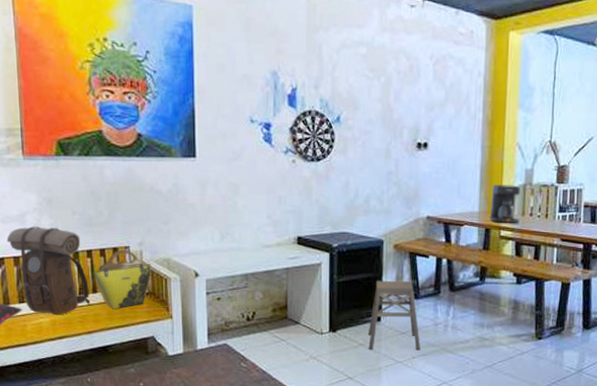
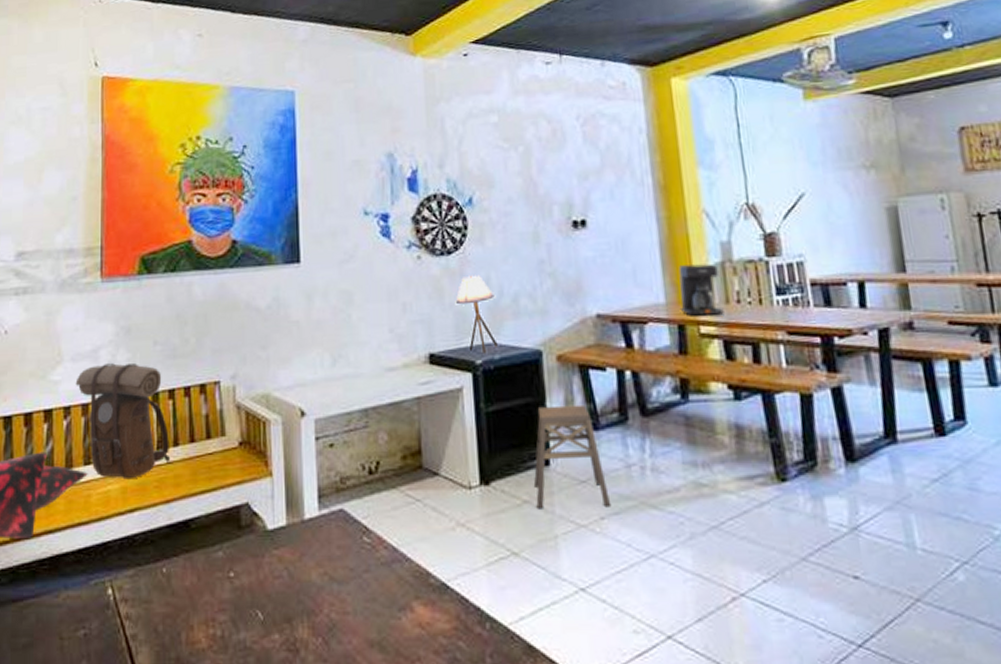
tote bag: present [94,249,152,310] -> none [176,386,247,468]
table lamp: none [320,179,351,240] -> present [455,275,498,354]

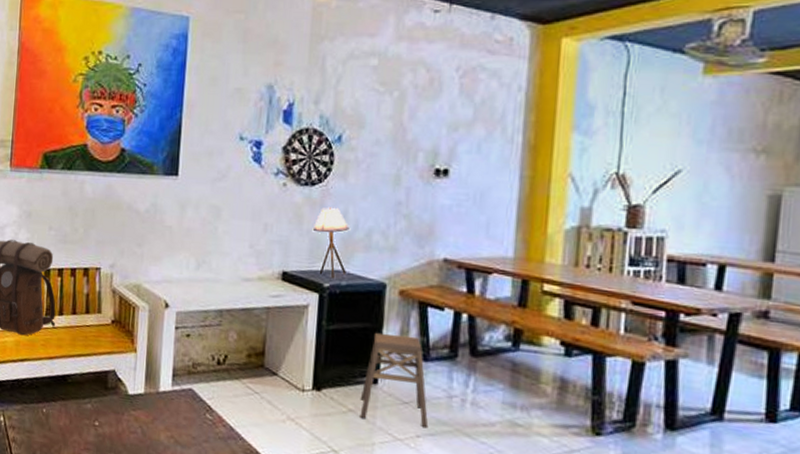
coffee maker: present [678,264,724,316] -> none [528,224,573,276]

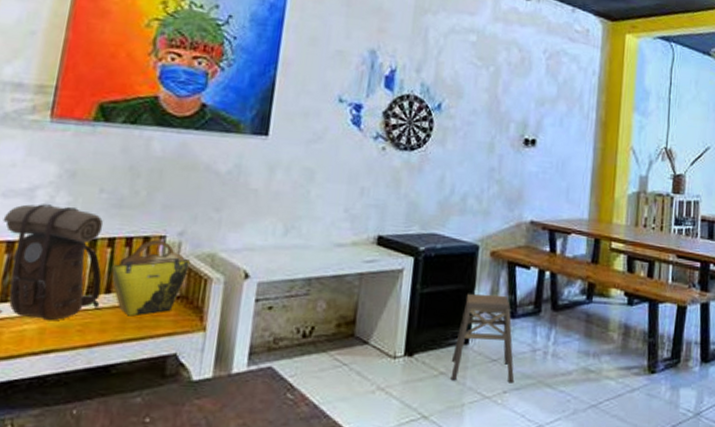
tote bag: none [62,270,121,336] -> present [112,239,191,316]
table lamp: present [312,207,350,279] -> none [410,171,446,242]

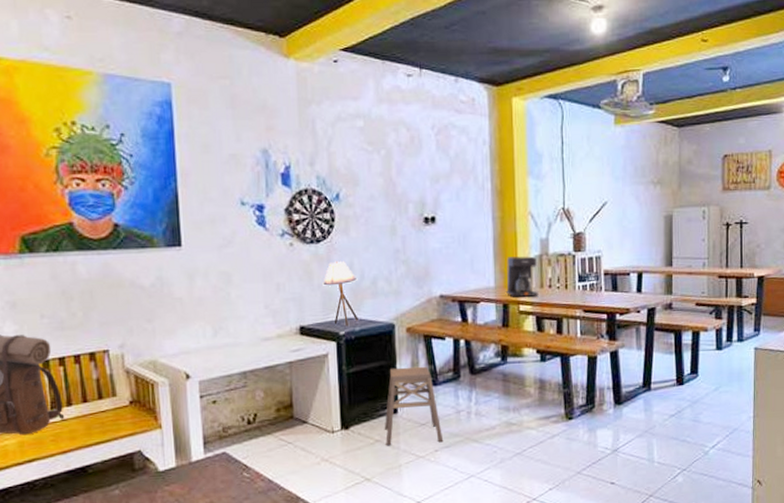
tote bag: present [112,239,191,316] -> none [68,354,136,423]
table lamp: none [410,171,446,242] -> present [323,261,358,327]
coffee maker: none [599,190,634,235] -> present [506,256,539,297]

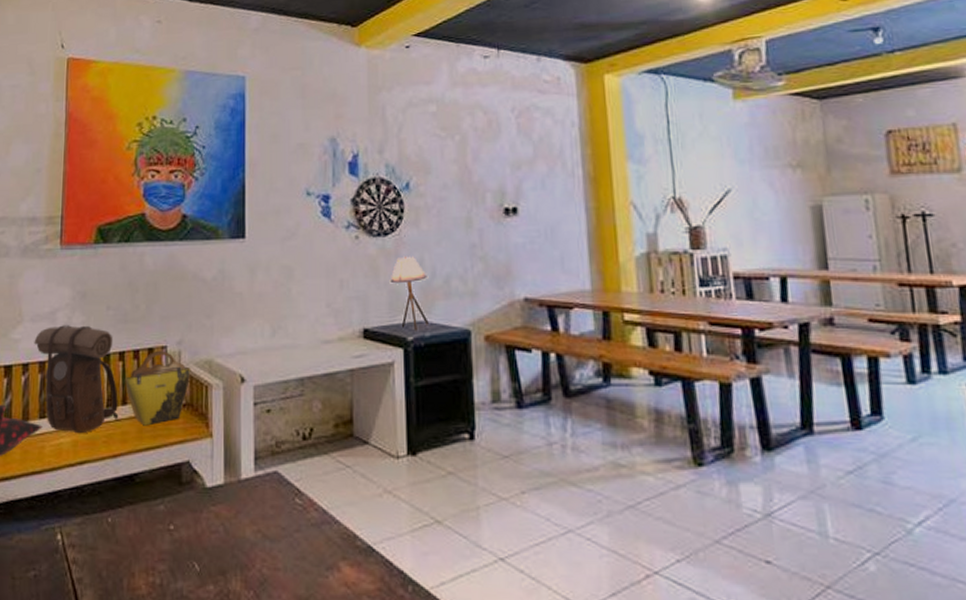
tote bag: none [68,354,136,423] -> present [125,350,191,426]
stool: present [385,366,444,446] -> none [459,383,532,483]
coffee maker: present [506,256,539,297] -> none [605,254,648,303]

